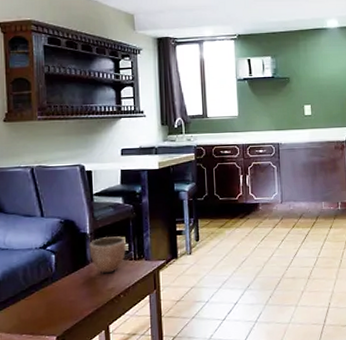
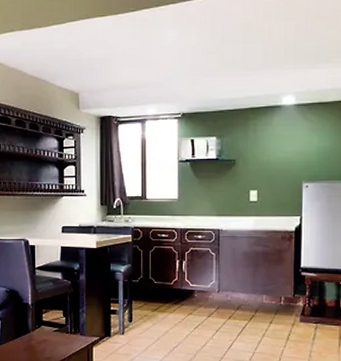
decorative bowl: present [89,236,126,274] -> none [30,309,63,344]

